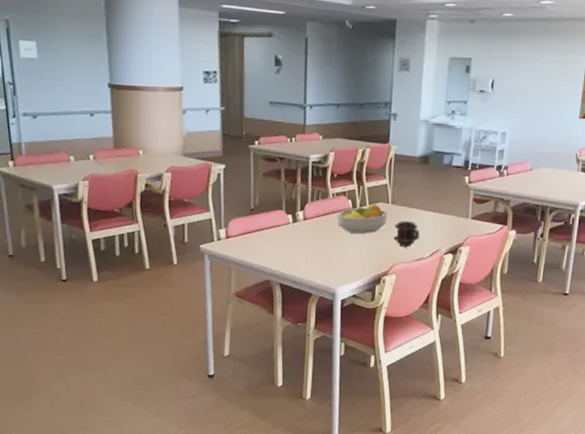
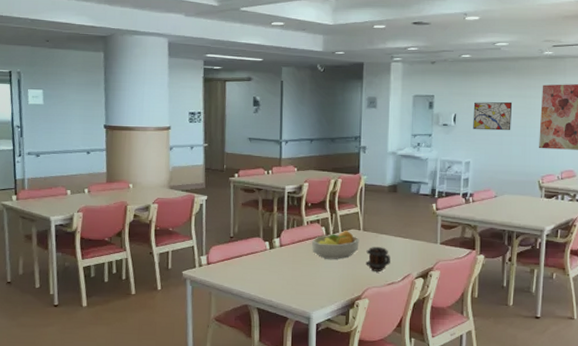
wall art: none [511,66,555,99] -> present [473,101,513,131]

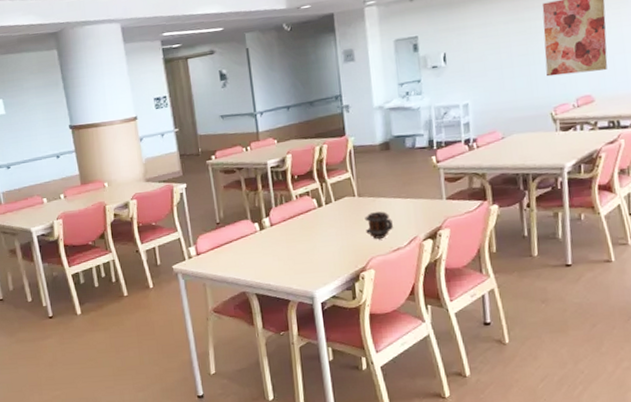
fruit bowl: present [311,230,360,259] -> none [303,198,356,233]
wall art: present [473,101,513,131] -> none [464,28,512,68]

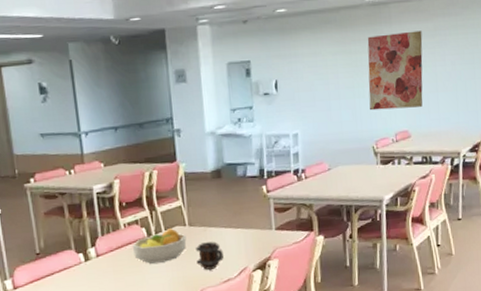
fruit bowl: none [303,198,356,233] -> present [132,227,187,264]

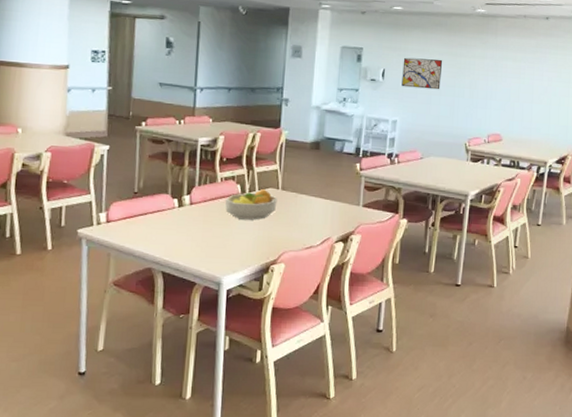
mug: present [195,241,224,271] -> none [283,207,310,235]
wall art: none [295,60,339,97] -> present [401,57,443,90]
wall art: present [367,30,423,111] -> none [467,43,524,114]

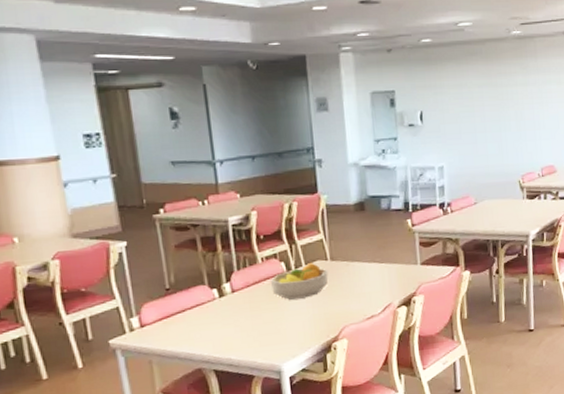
wall art: present [401,57,443,90] -> none [440,92,485,129]

